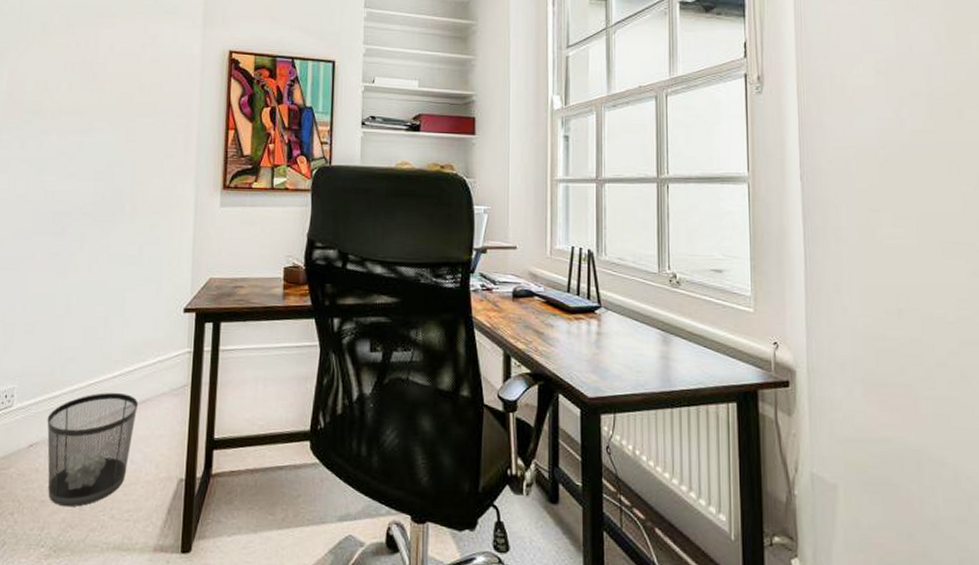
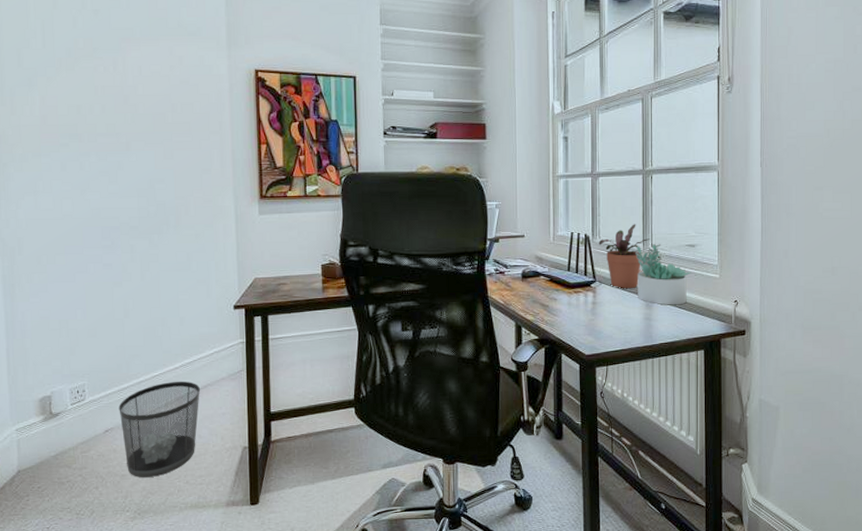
potted plant: none [604,241,667,318] -> present [598,224,650,288]
succulent plant: none [649,266,718,343] -> present [635,244,691,305]

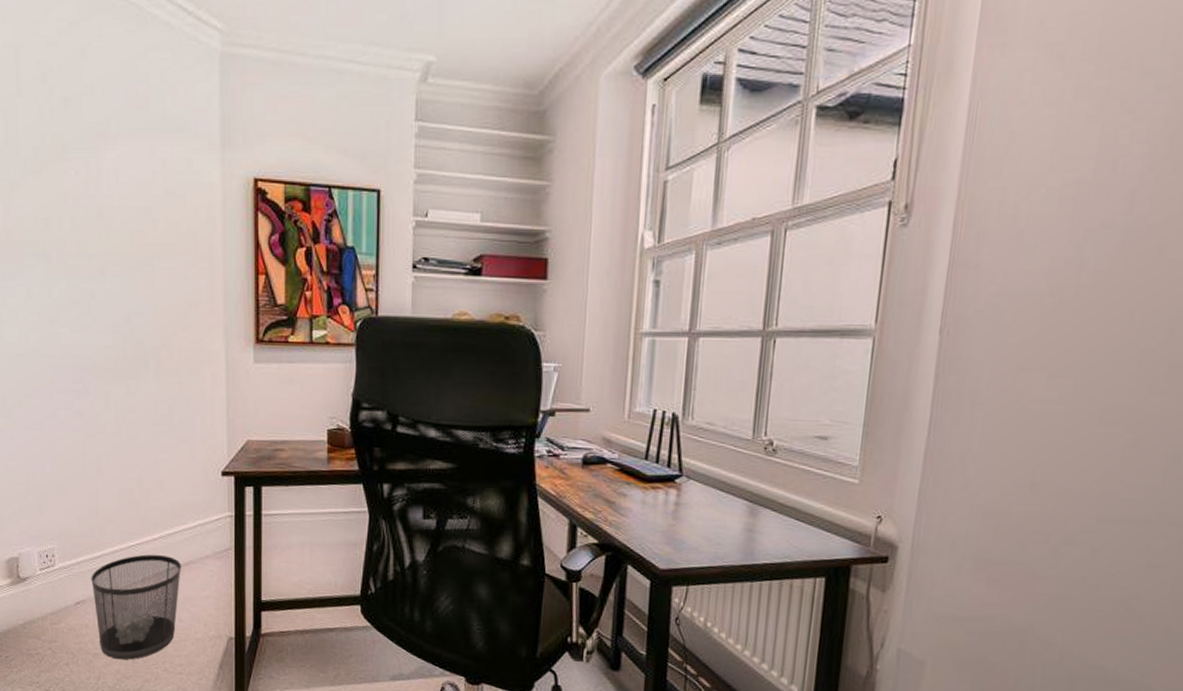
potted plant: present [598,224,650,288] -> none [690,403,764,489]
succulent plant: present [635,244,691,305] -> none [738,432,819,516]

